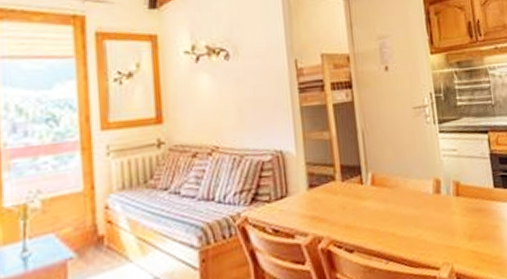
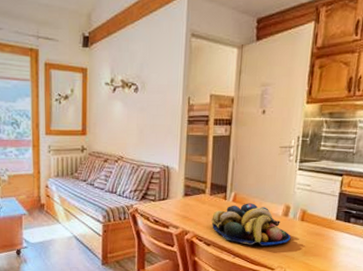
fruit bowl: none [349,183,450,241] -> present [211,203,291,246]

